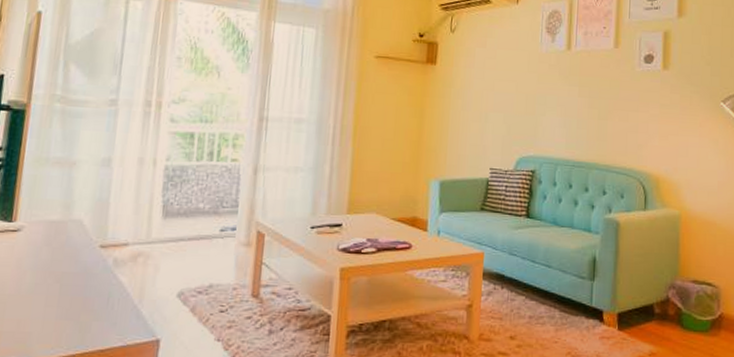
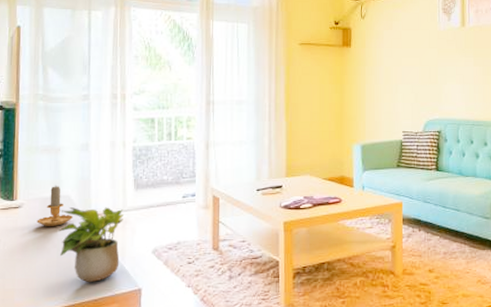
candle: none [38,206,84,257] -> present [37,185,73,226]
potted plant: none [63,235,147,329] -> present [59,207,124,283]

